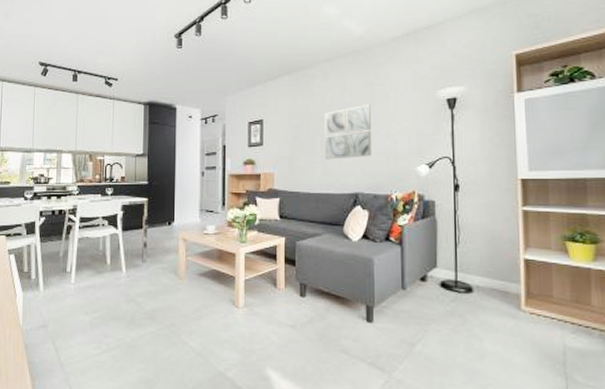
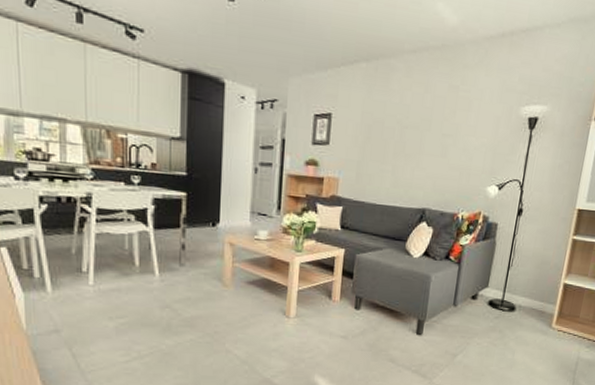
wall art: present [324,105,371,160] -> none [396,112,452,171]

